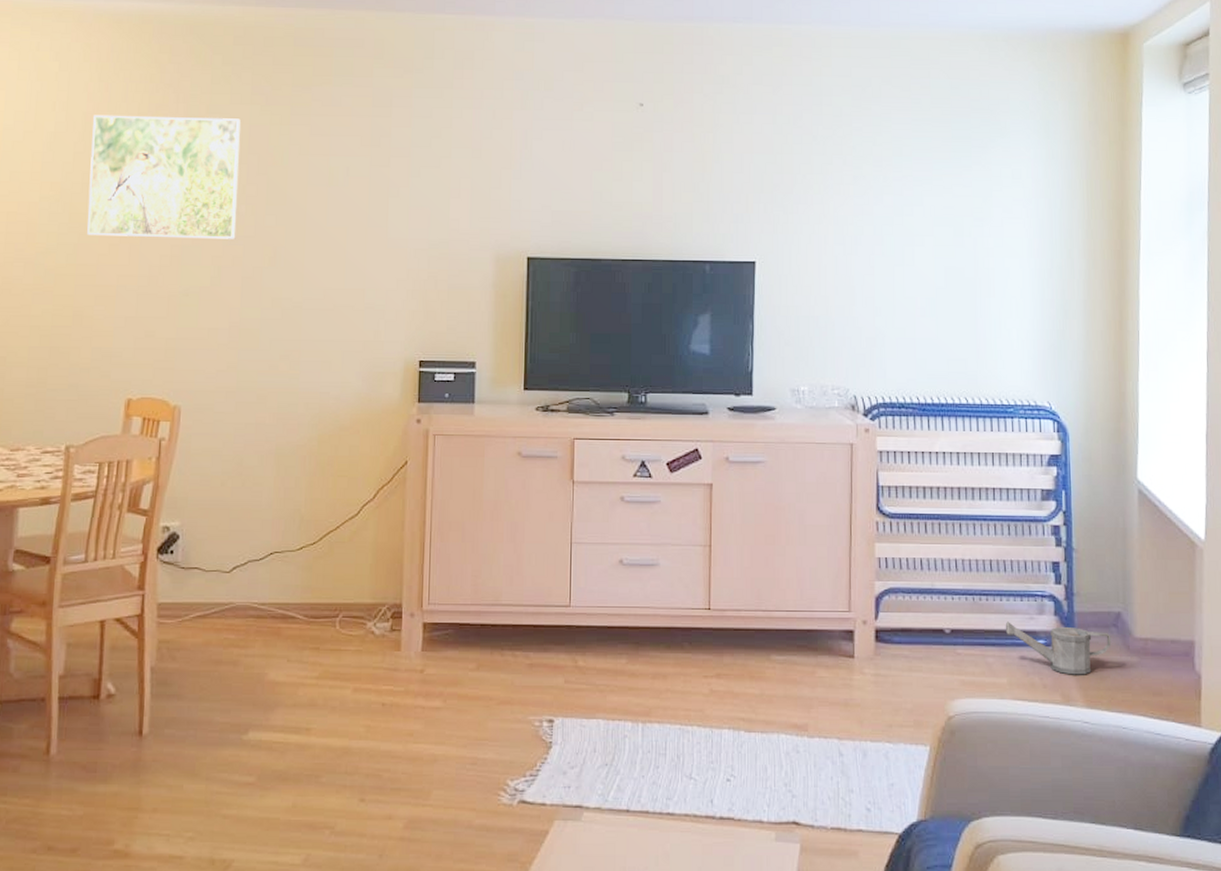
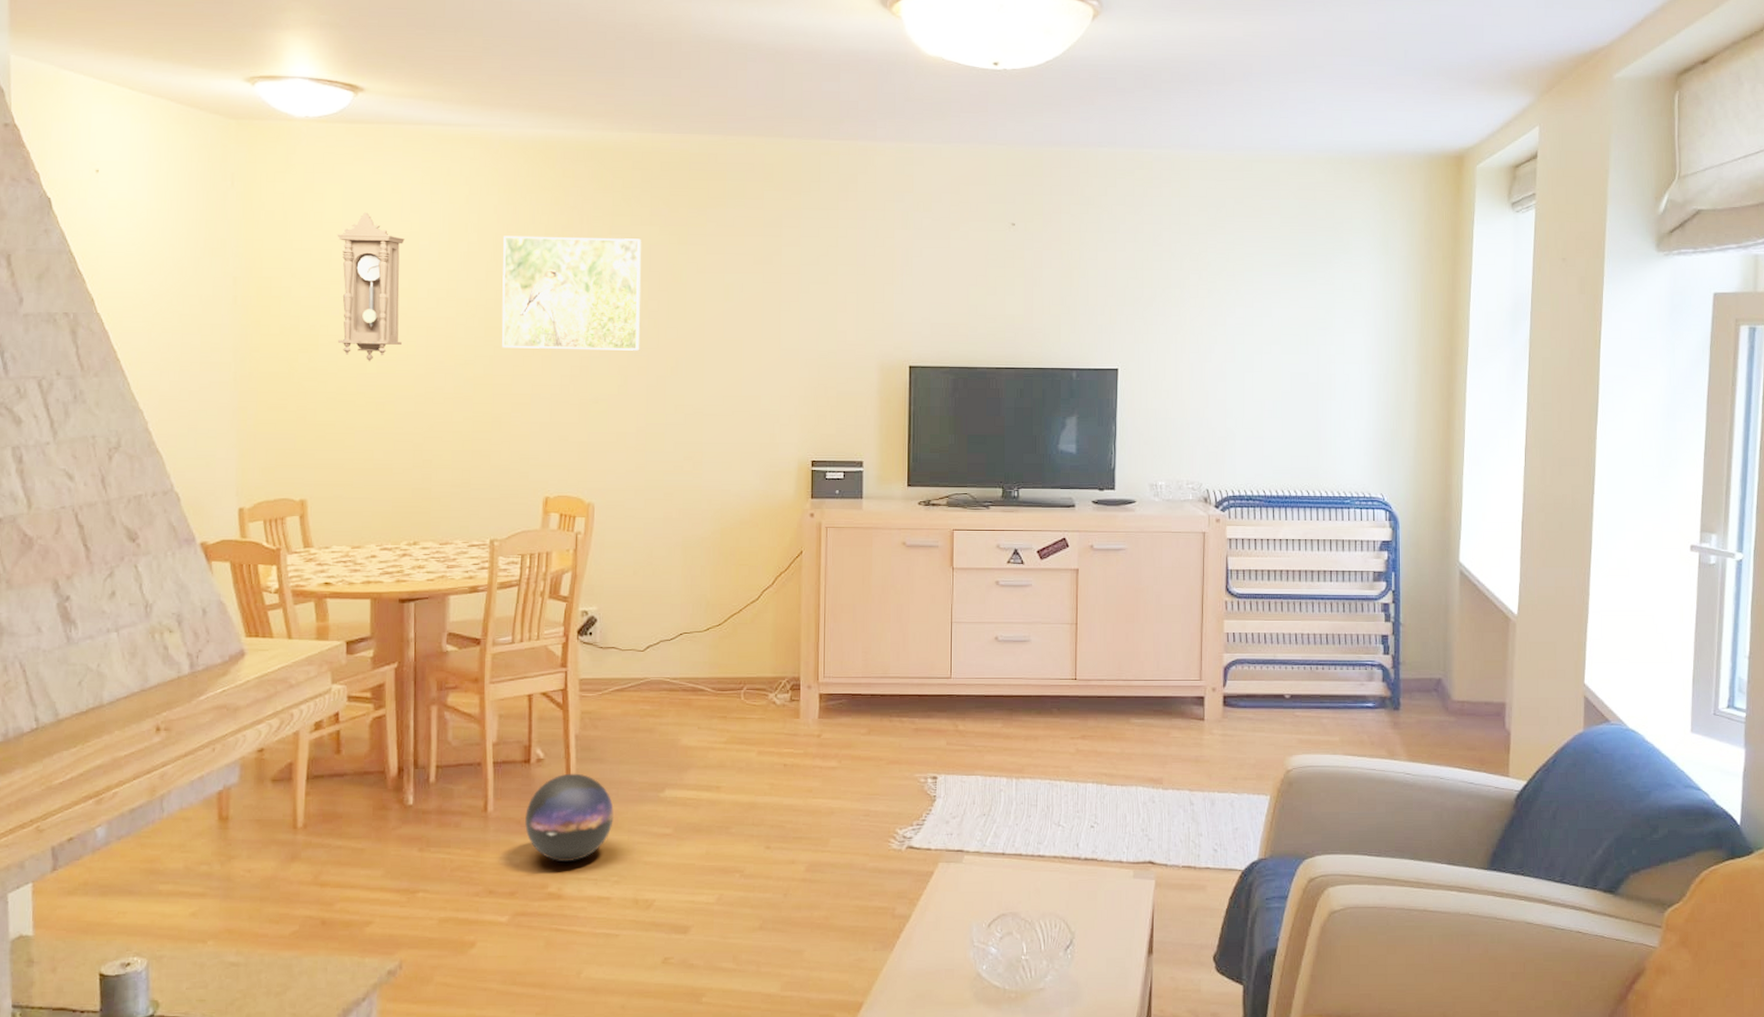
ball: none [91,711,191,815] -> present [525,773,615,862]
watering can: present [1005,622,1112,675] -> none [1338,688,1432,733]

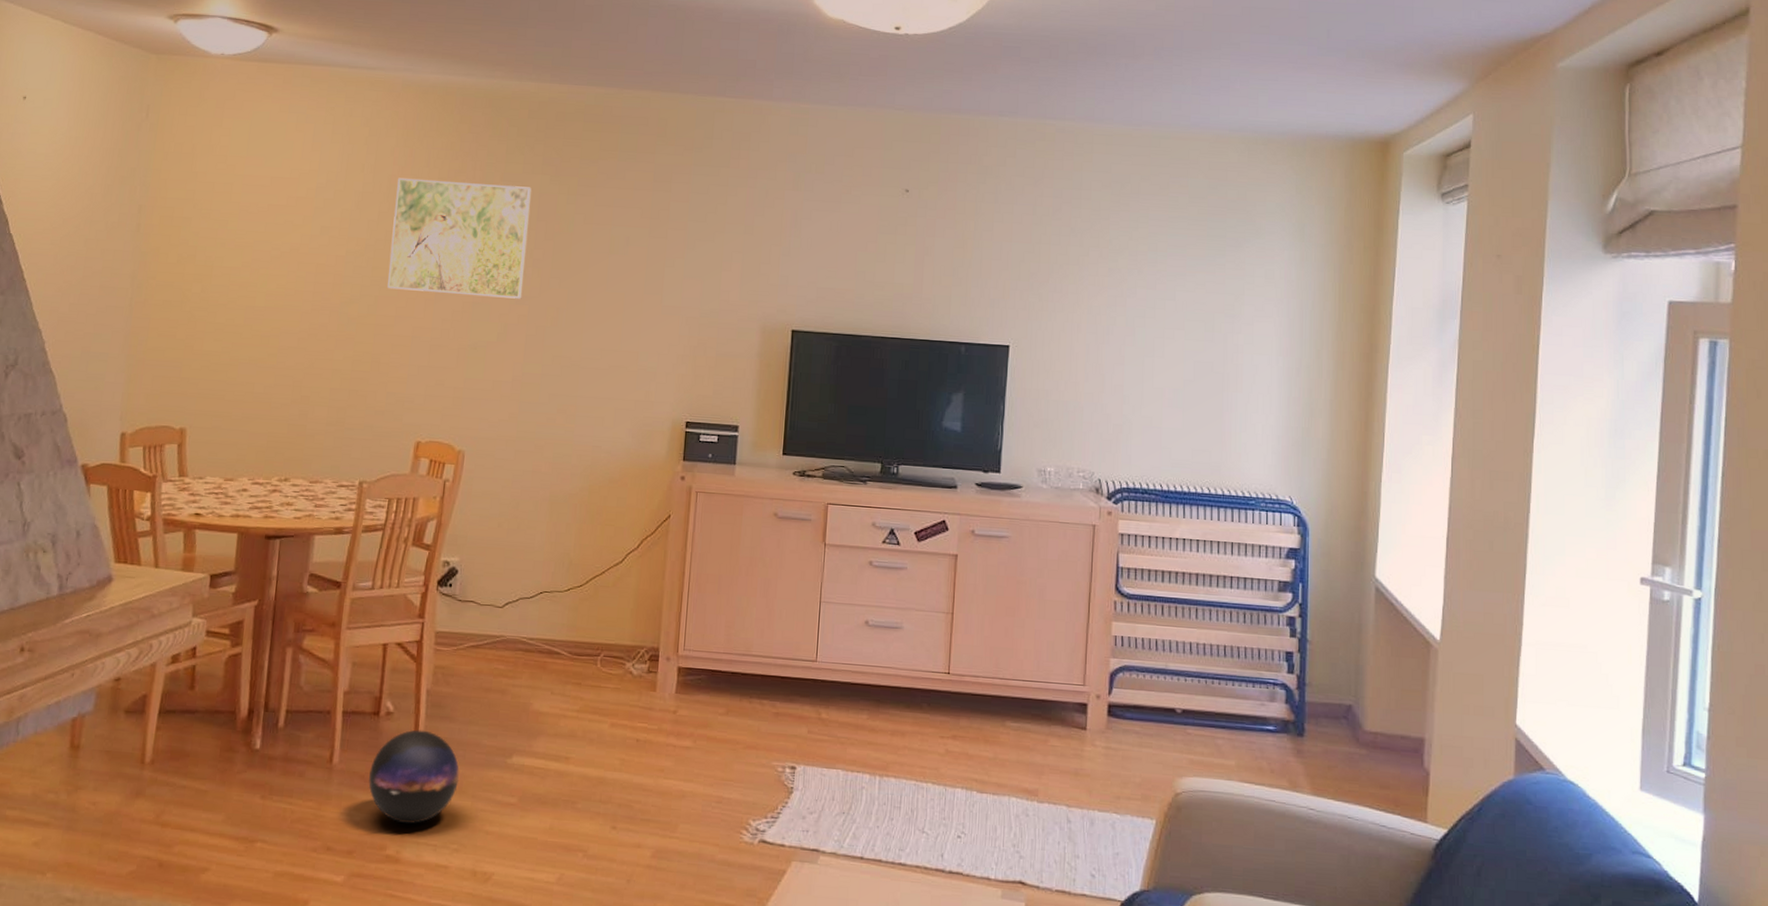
pendulum clock: present [337,212,405,362] -> none [230,148,303,296]

